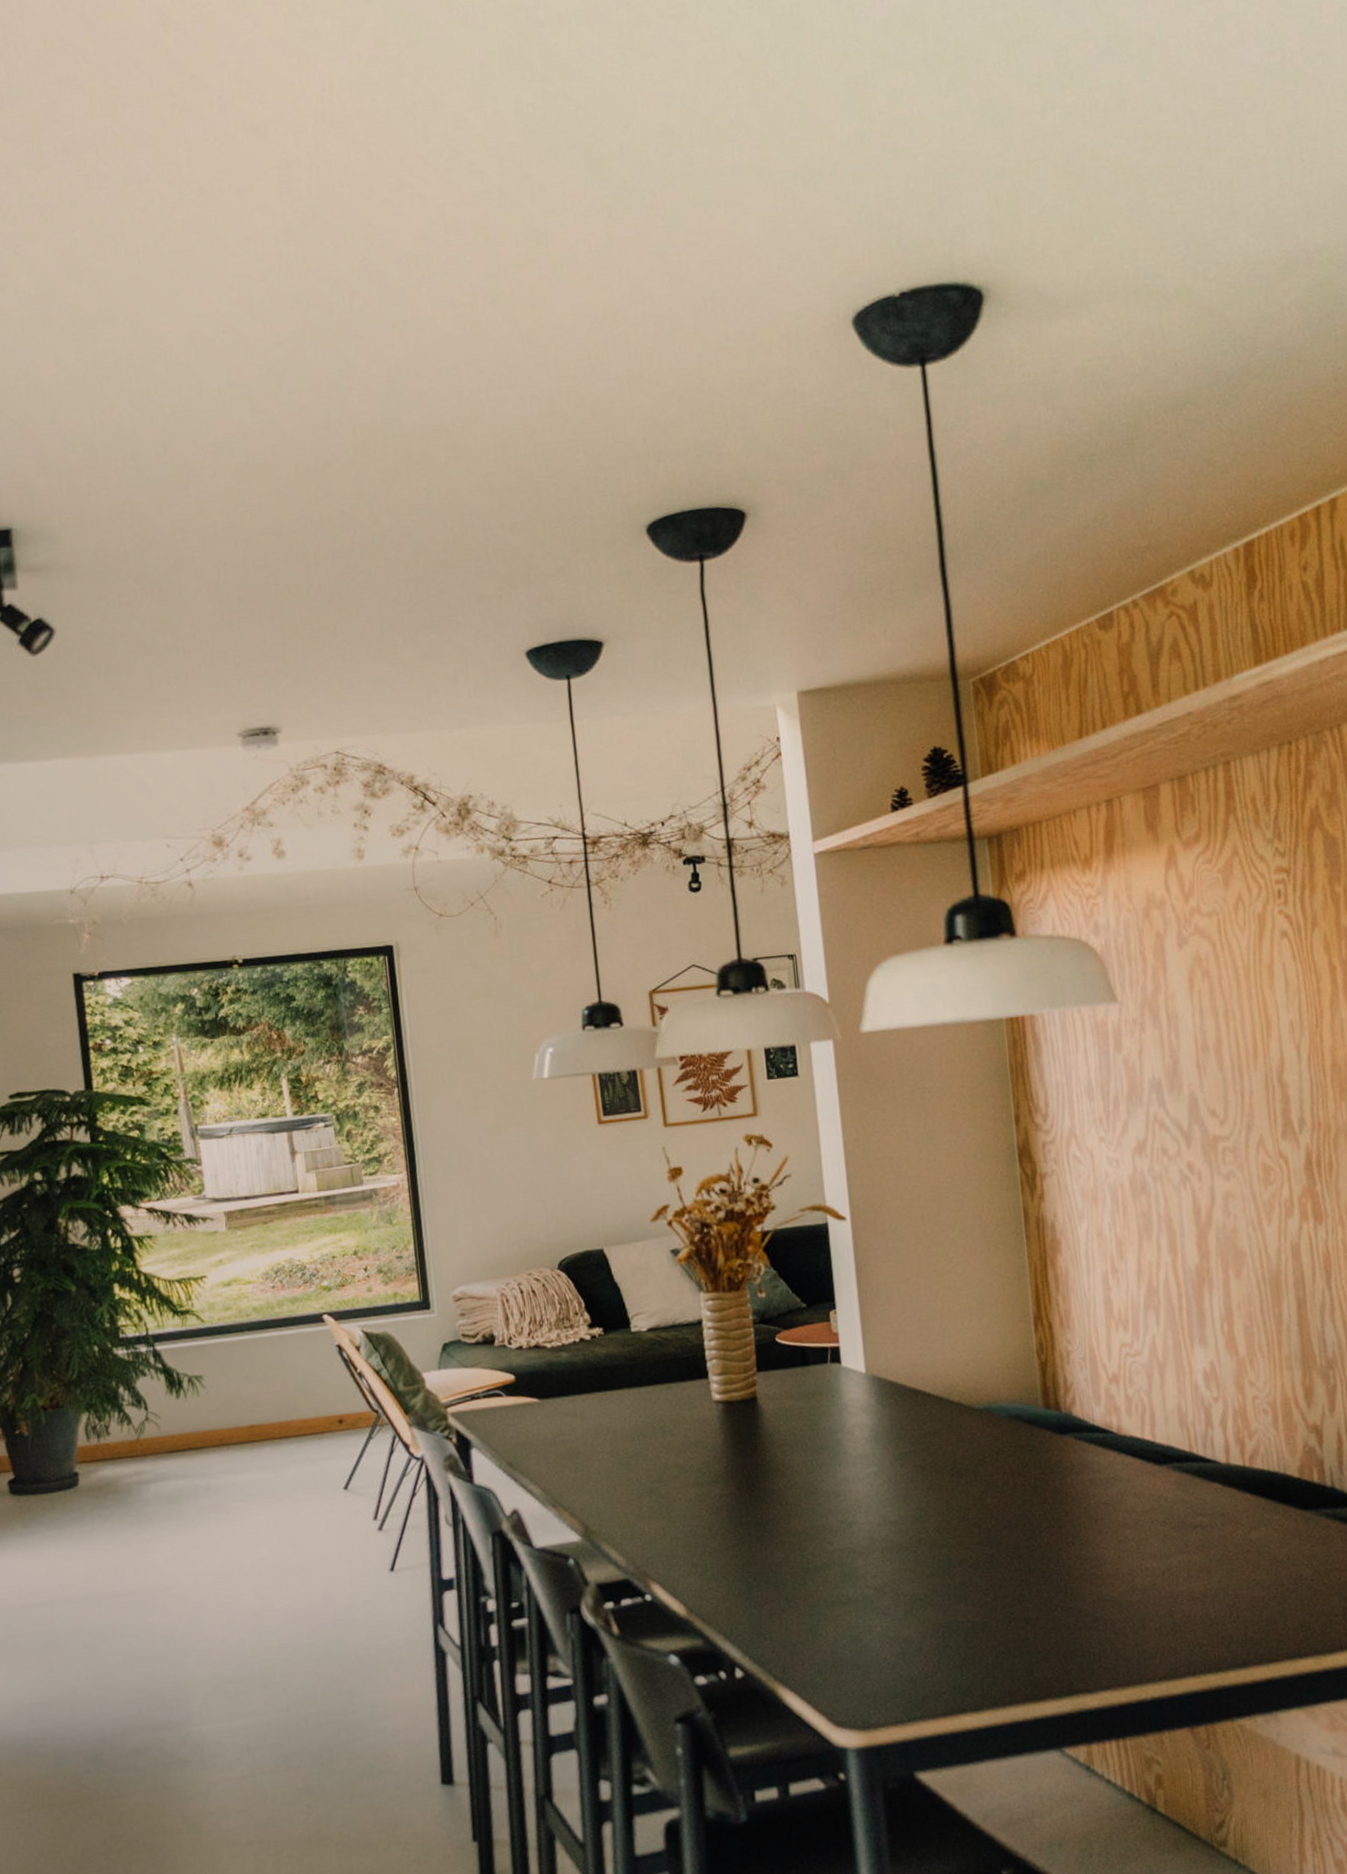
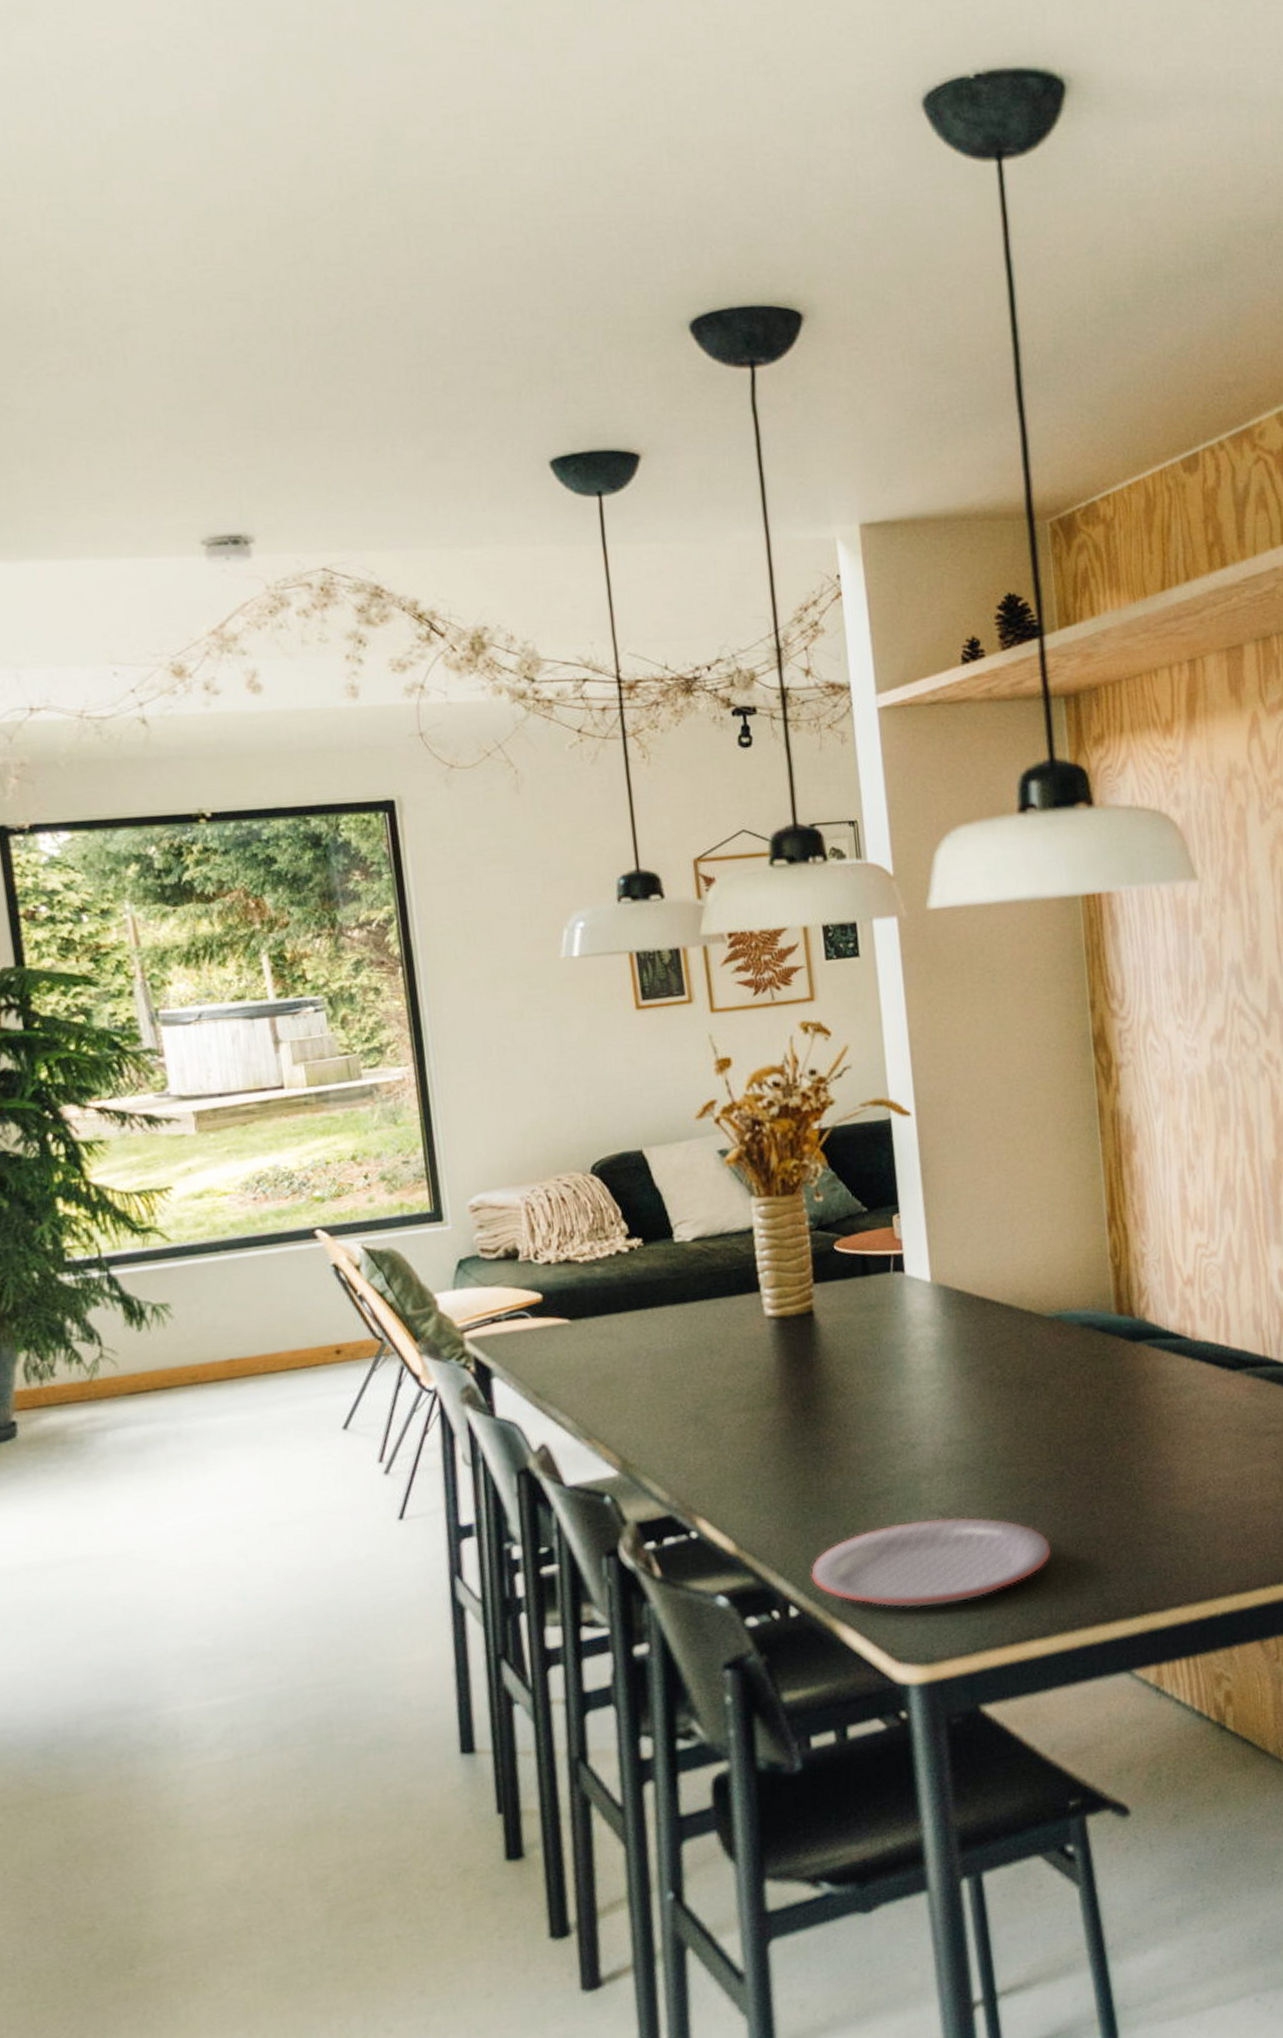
plate: none [754,1593,983,1676] -> present [810,1517,1052,1608]

